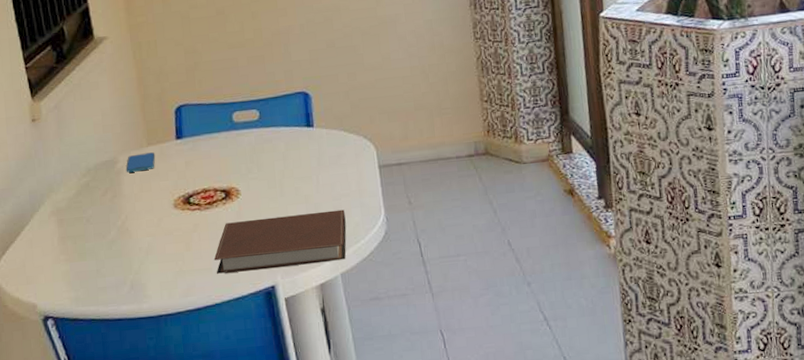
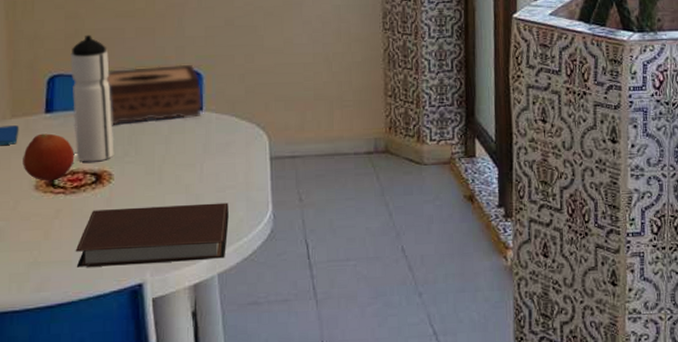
fruit: none [161,157,205,200] -> present [23,133,75,181]
water bottle: none [192,66,239,181] -> present [70,34,114,162]
tissue box: none [225,87,312,146] -> present [106,64,202,125]

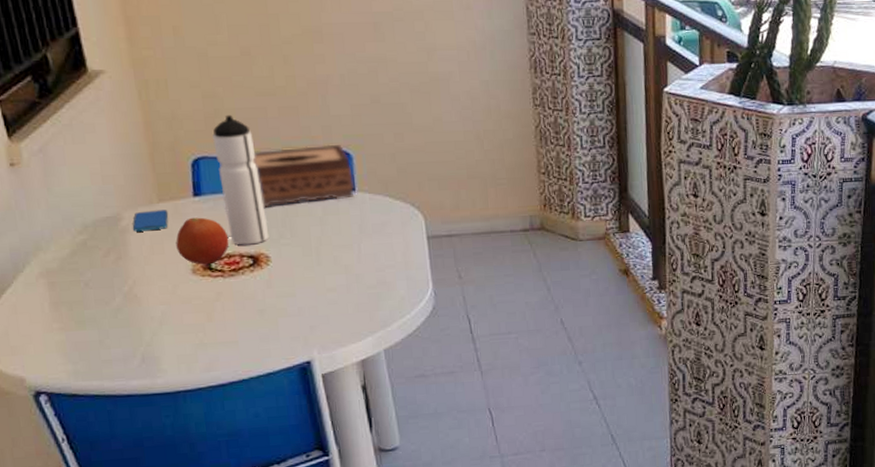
notebook: present [75,202,229,267] -> none [240,281,391,347]

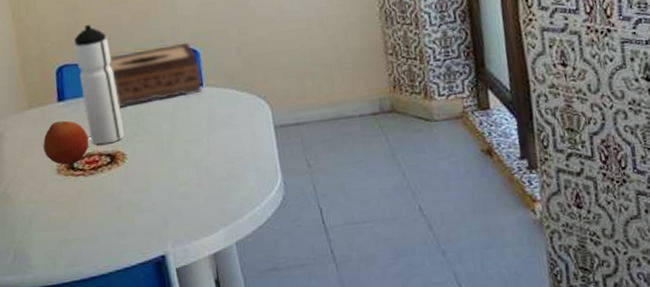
smartphone: present [132,210,169,232] -> none [6,115,37,137]

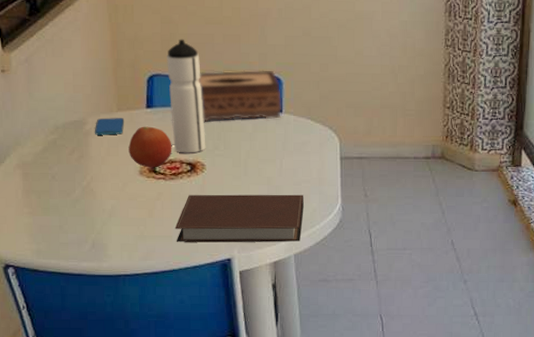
smartphone: none [6,115,37,137] -> present [94,118,125,135]
notebook: none [100,173,241,243] -> present [174,194,304,243]

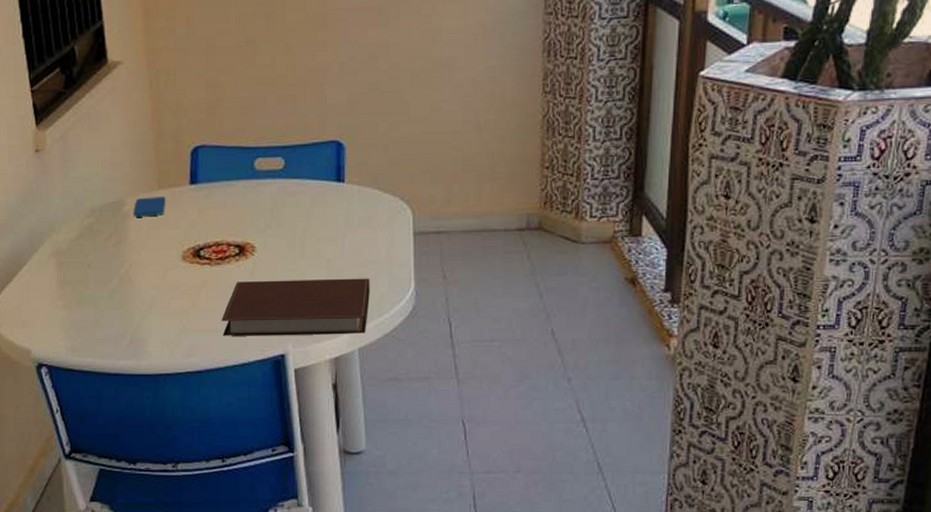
fruit: present [128,126,172,168] -> none [170,205,219,252]
water bottle: present [167,39,206,153] -> none [213,103,257,234]
tissue box: present [198,70,281,122] -> none [248,134,343,197]

